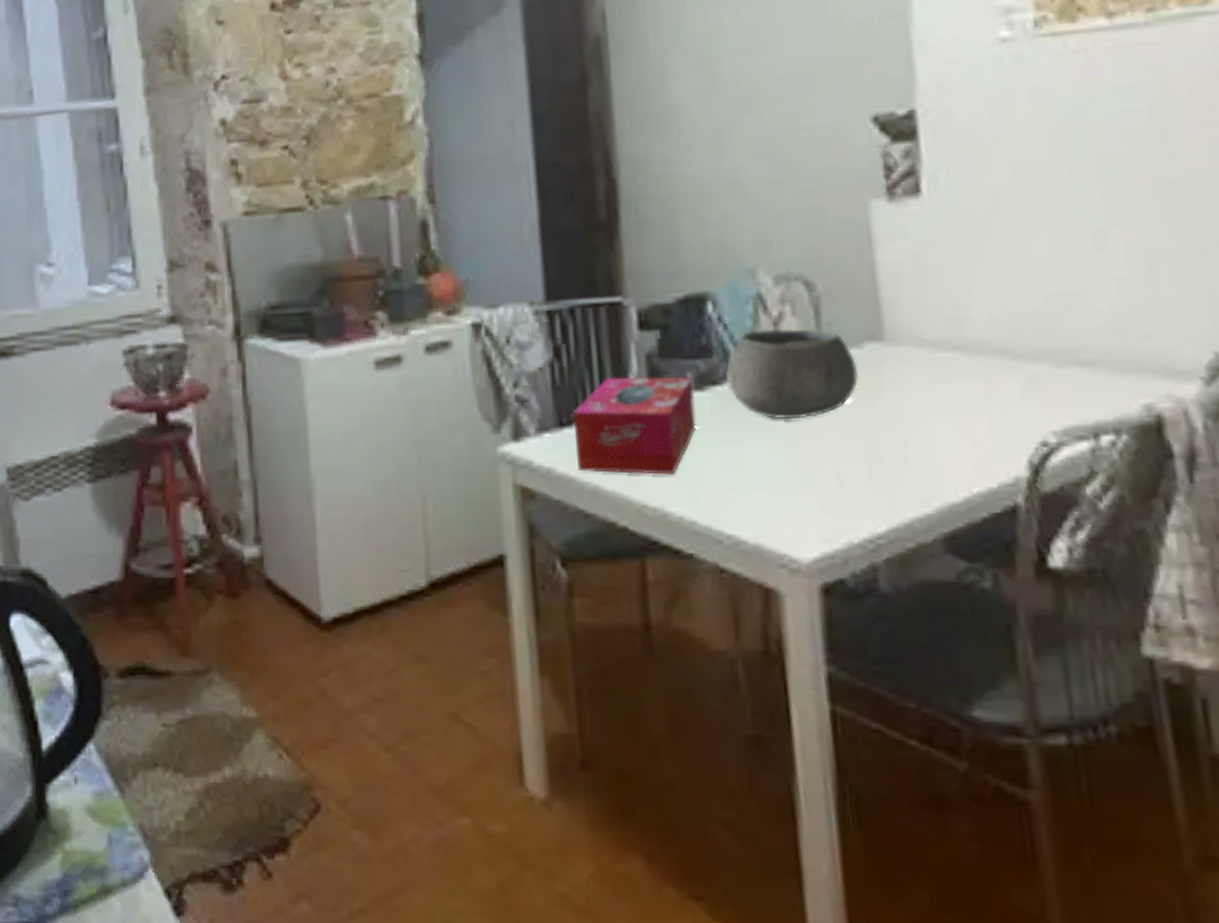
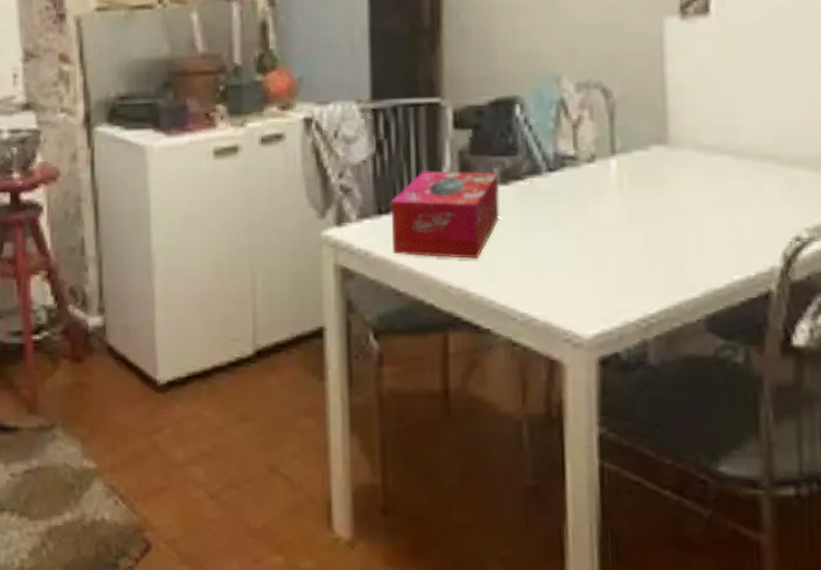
bowl: present [725,328,858,420] -> none [527,131,643,213]

